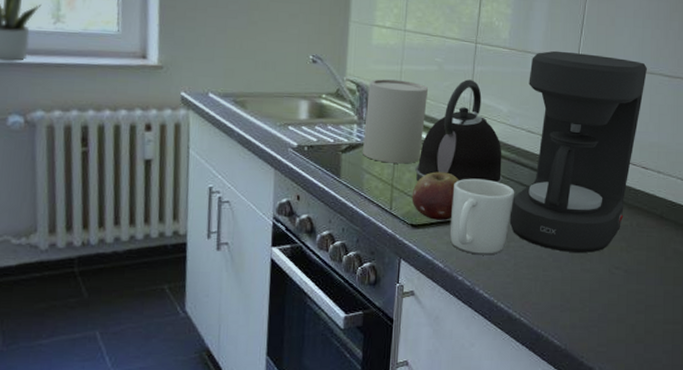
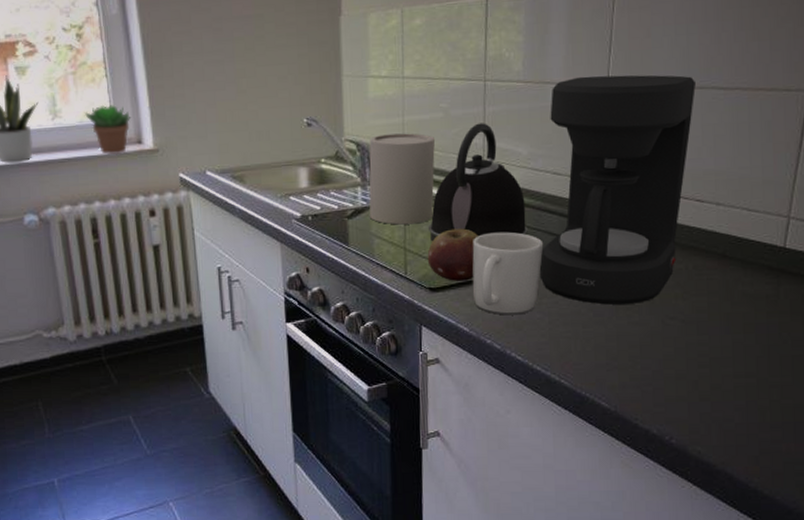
succulent plant: none [90,17,139,67] -> present [85,105,132,155]

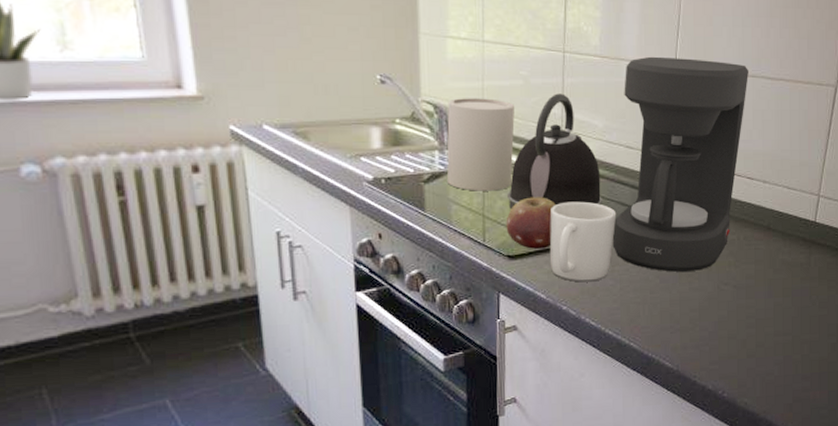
succulent plant: present [85,105,132,155] -> none [106,41,169,100]

